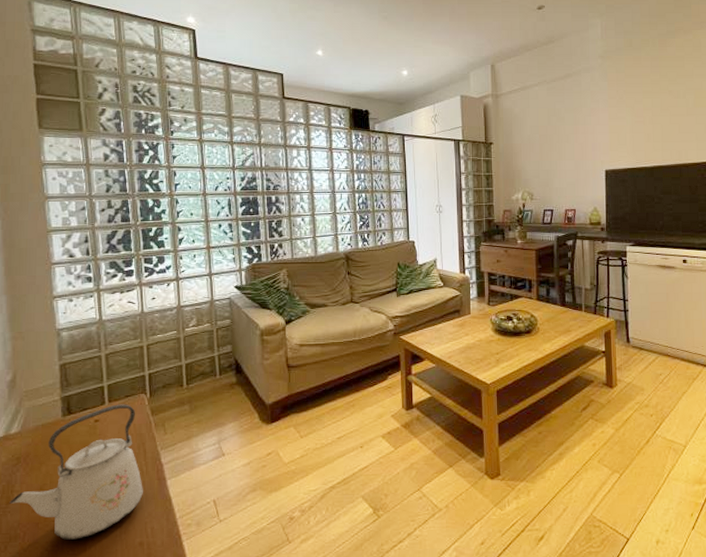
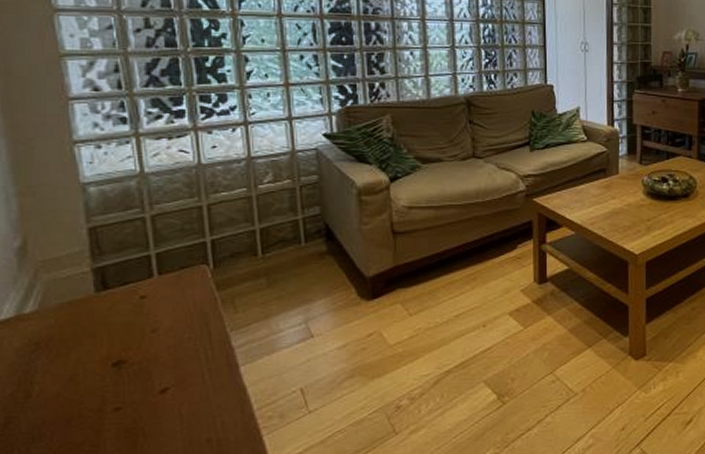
kettle: present [9,404,143,540] -> none [29,277,209,438]

